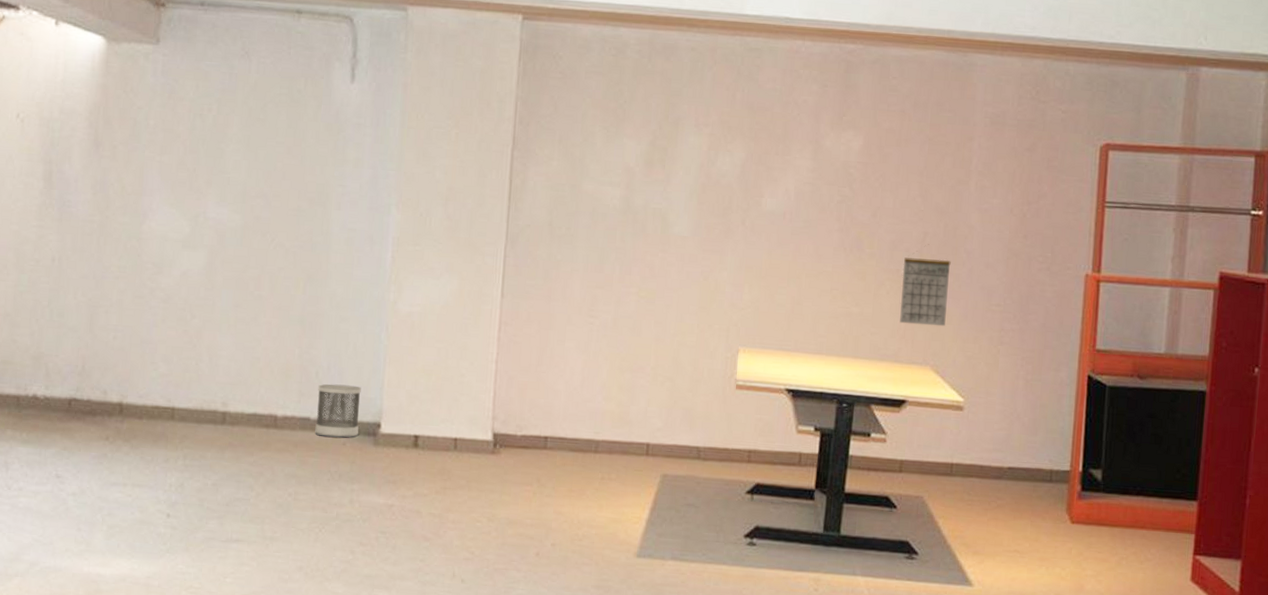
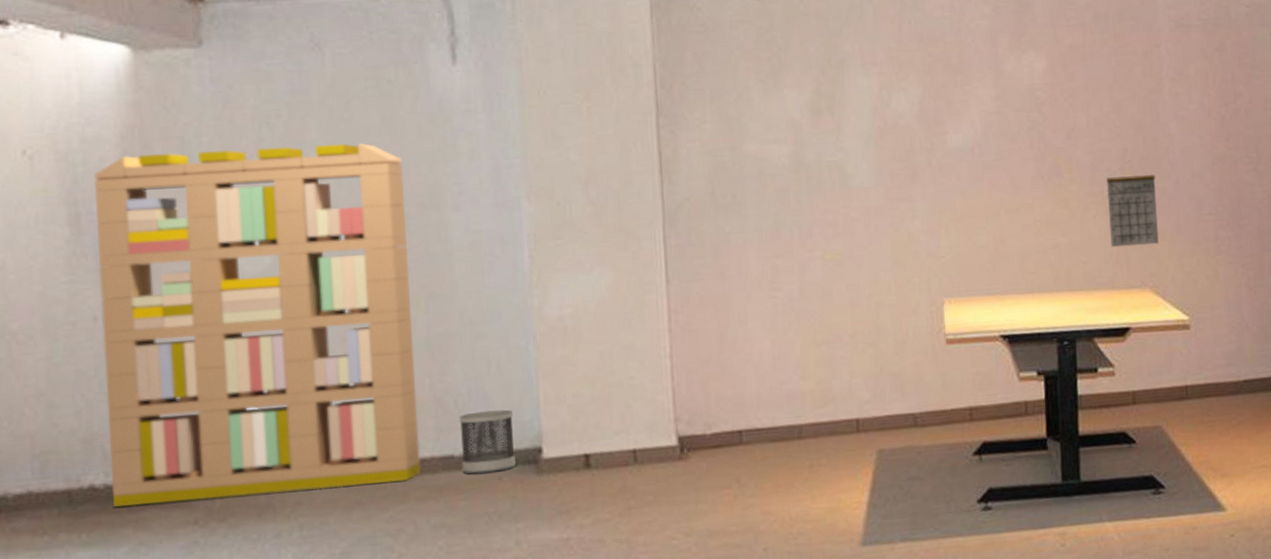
bookcase: none [49,128,301,433] -> present [94,143,421,507]

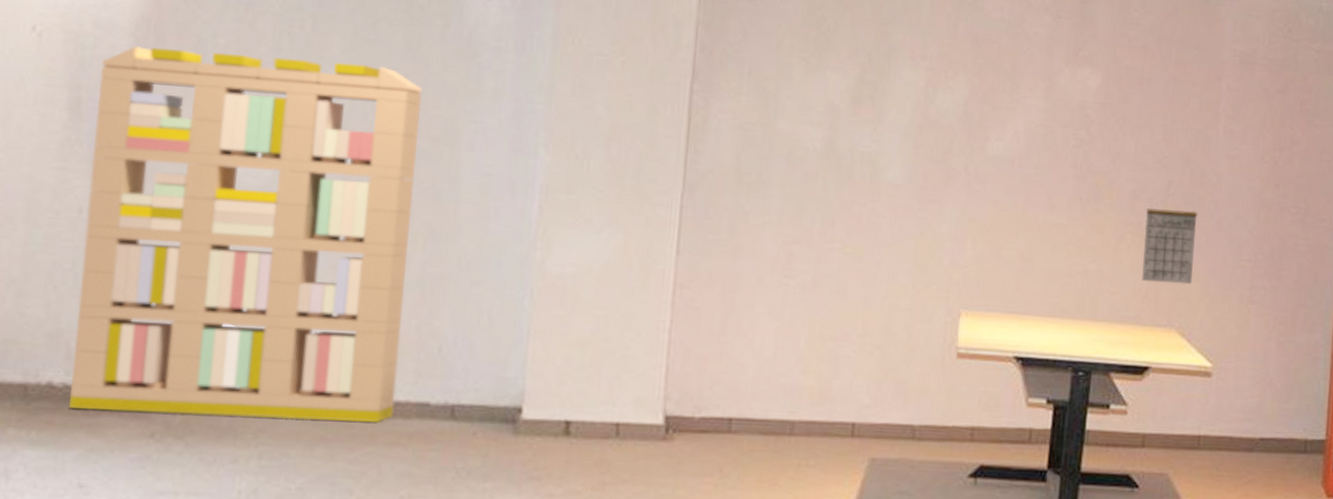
wastebasket: present [459,409,516,474] -> none [436,361,498,426]

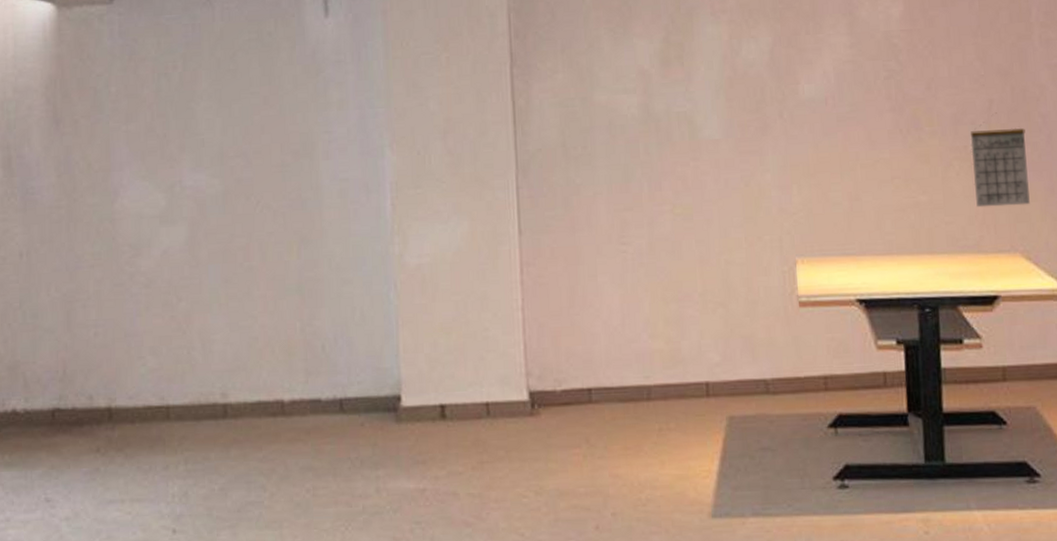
bookcase: present [69,46,422,422] -> none [24,93,291,431]

